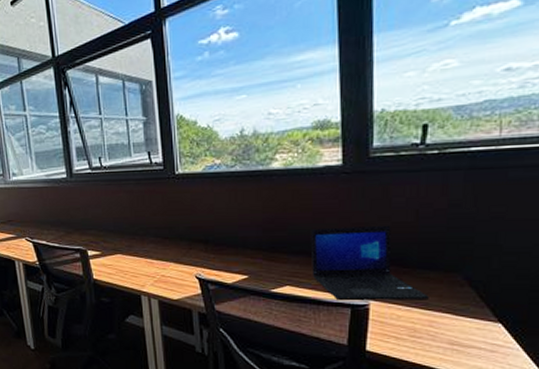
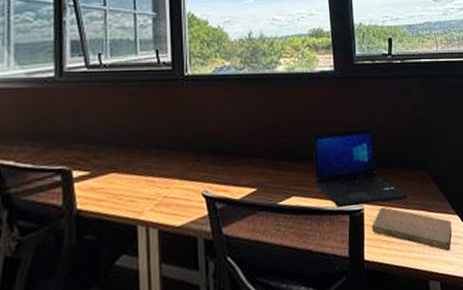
notebook: none [378,304,490,357] -> present [371,206,452,251]

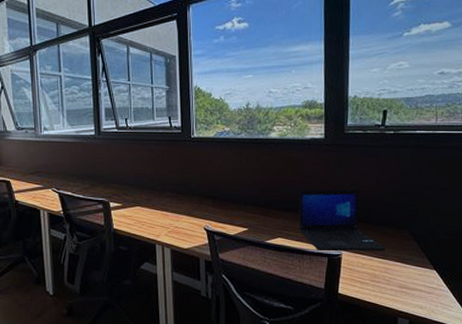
notebook: present [371,206,452,251] -> none [347,254,428,298]

